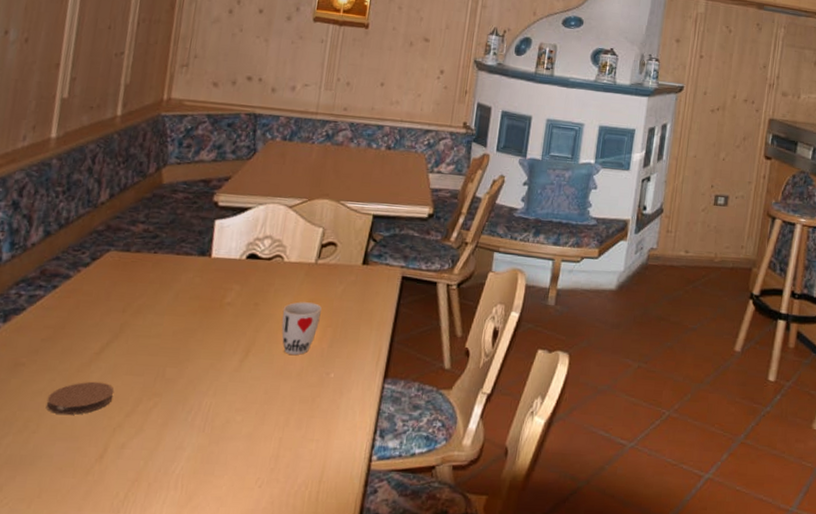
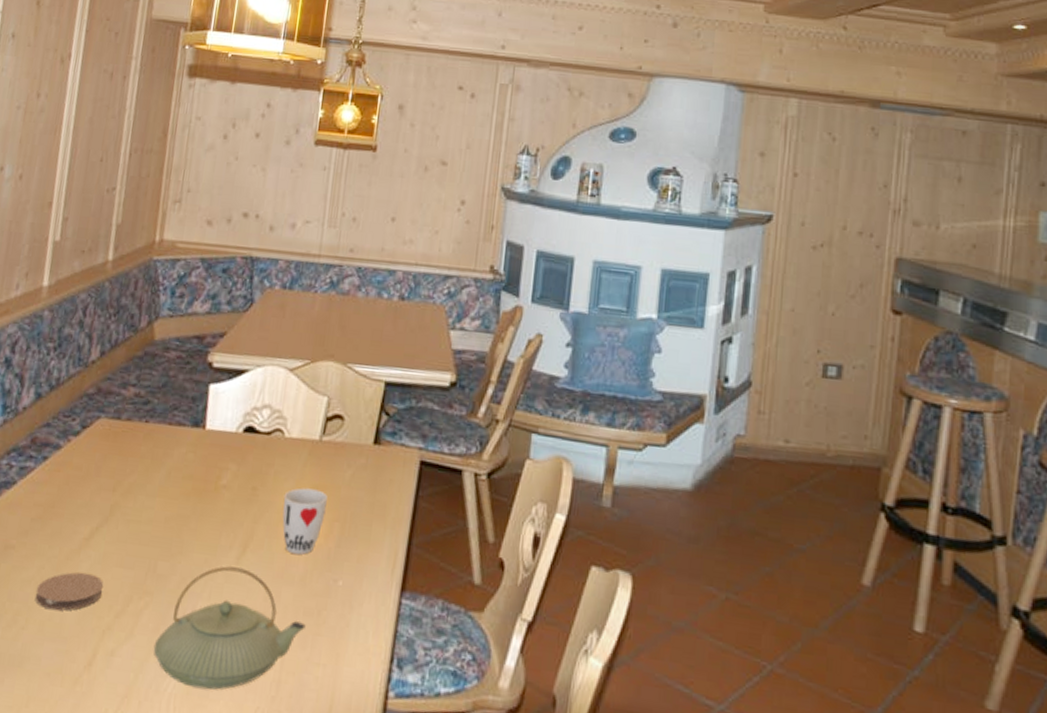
teapot: none [162,368,301,469] -> present [153,566,306,690]

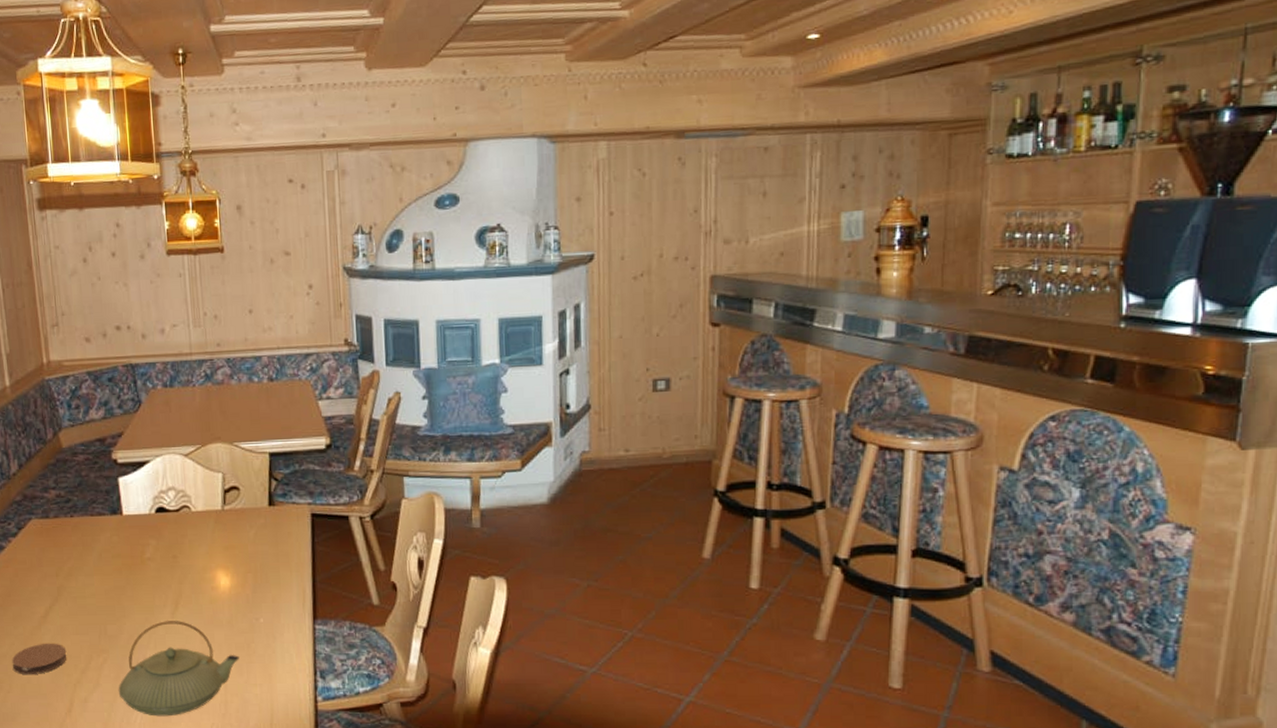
cup: present [282,487,328,555] -> none [200,550,239,603]

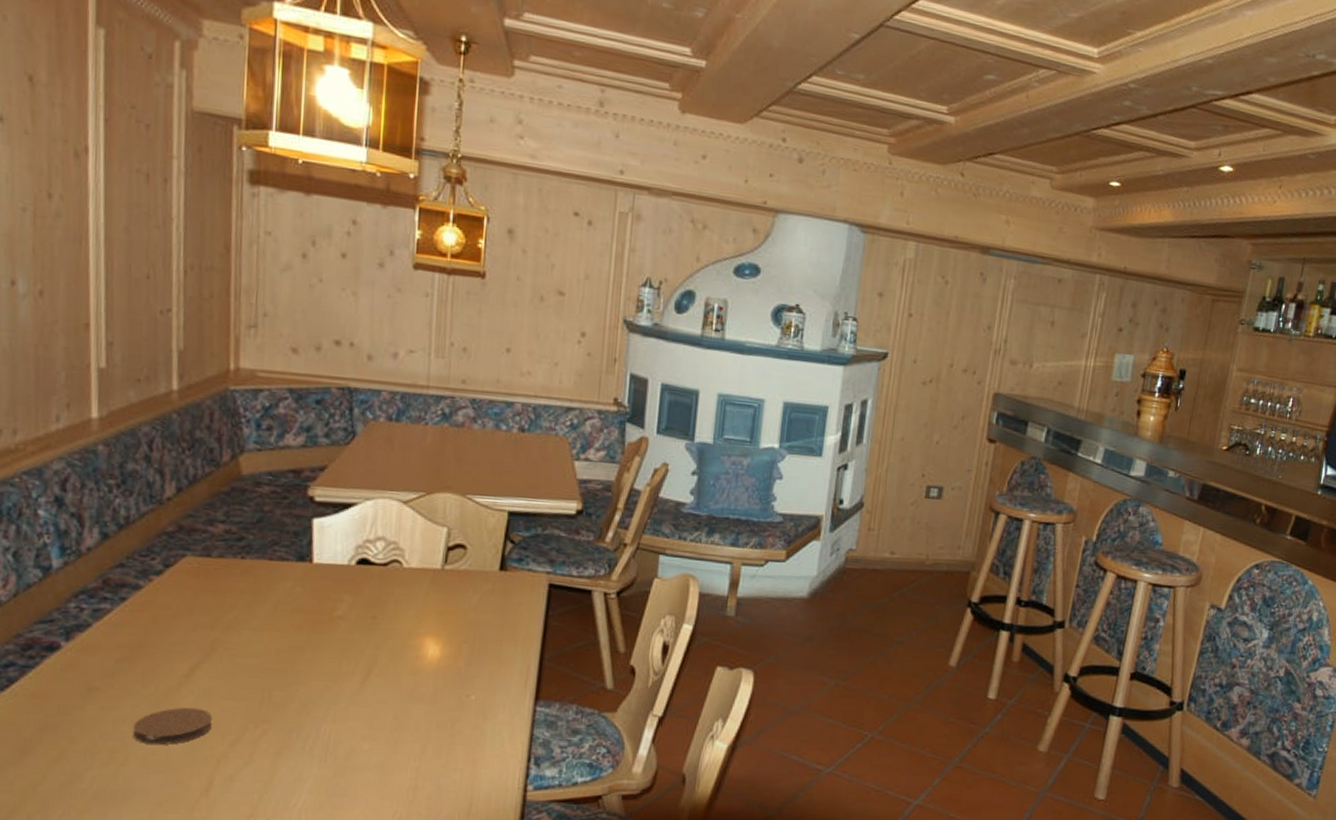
teapot: present [118,621,239,717] -> none [277,690,440,802]

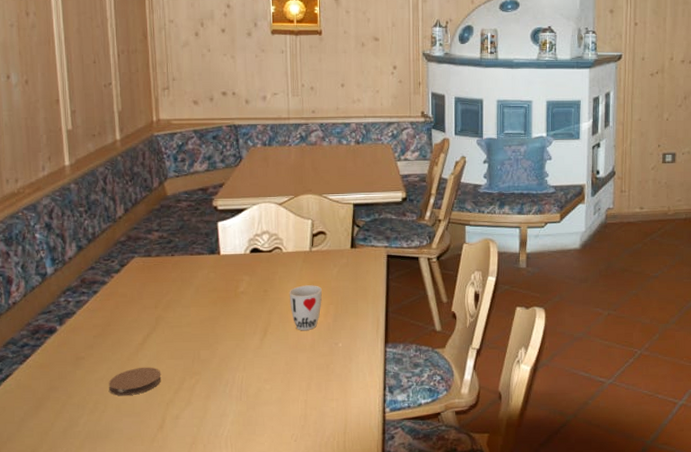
cup: none [406,614,454,675] -> present [289,285,322,330]

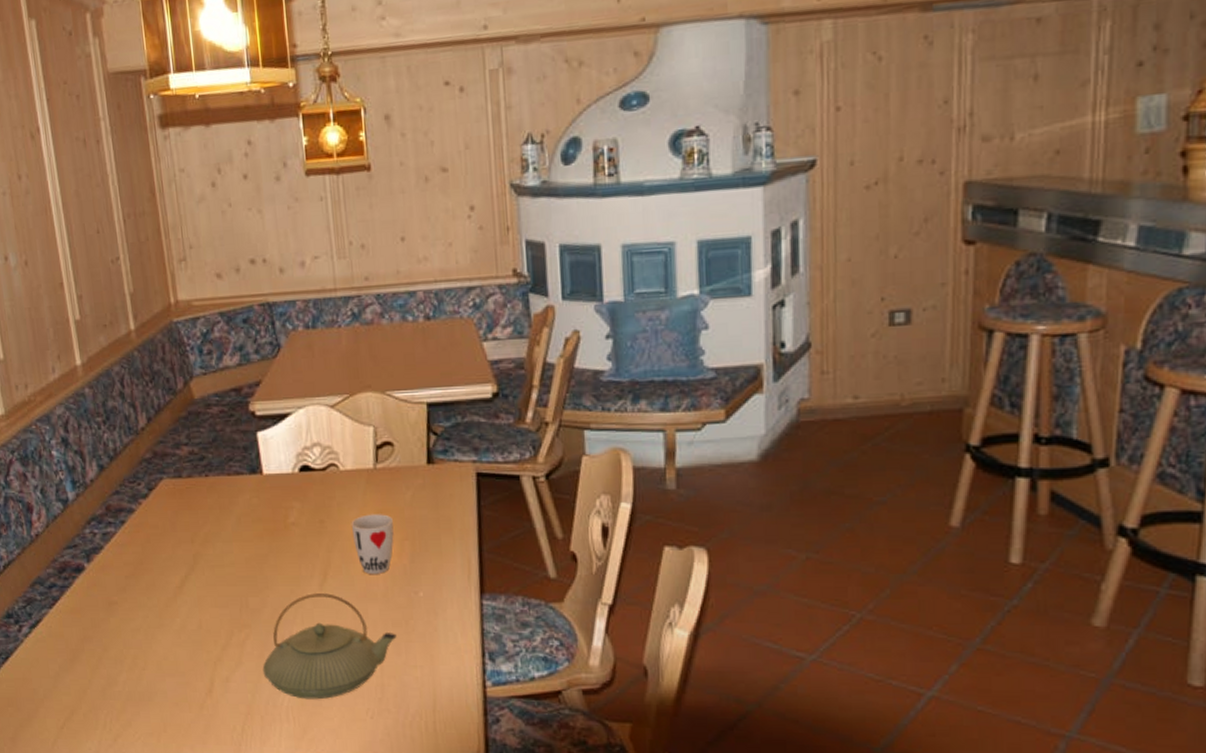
coaster: present [108,367,162,395] -> none [146,616,206,650]
teapot: none [208,346,319,430] -> present [262,593,397,700]

